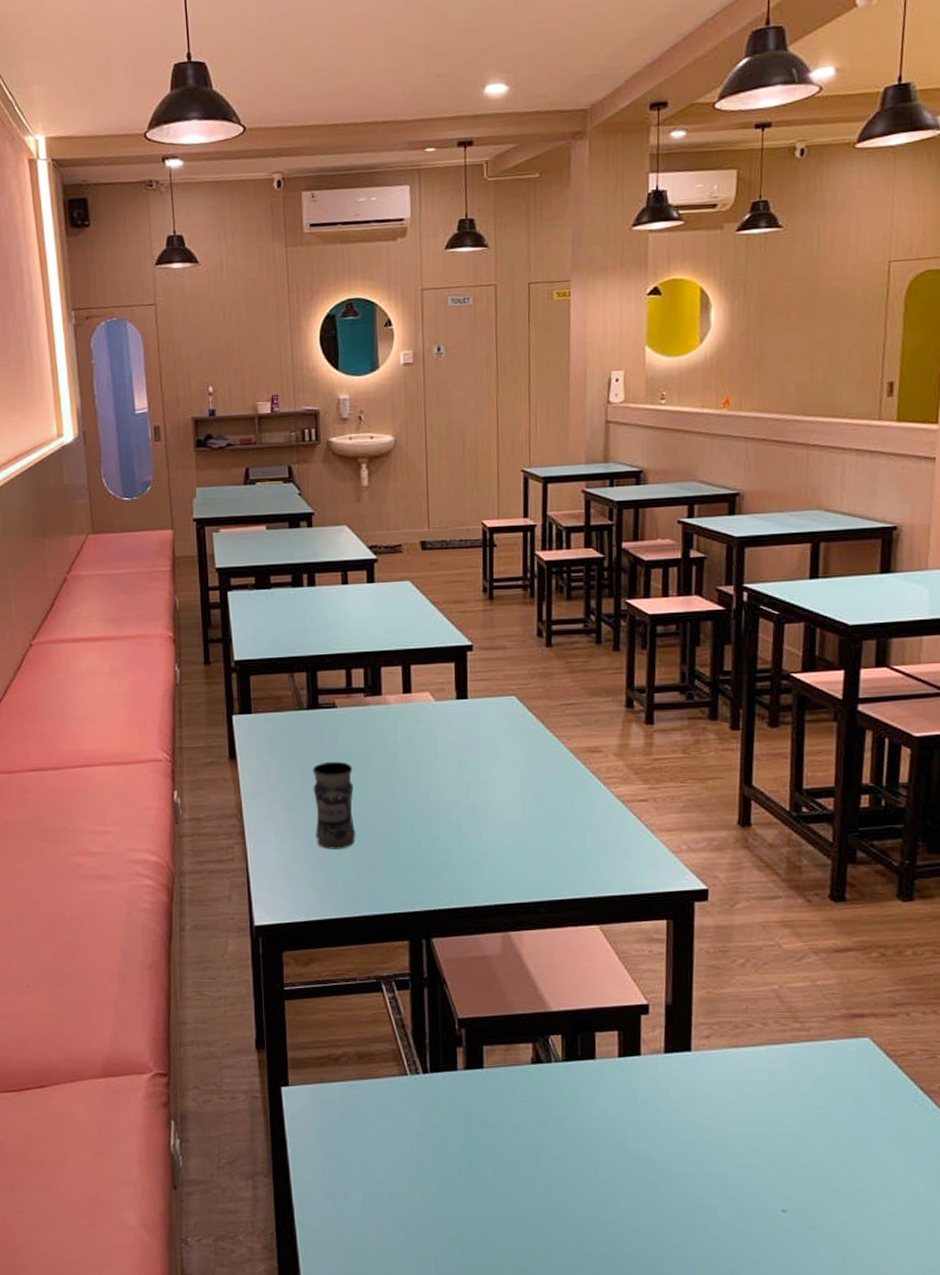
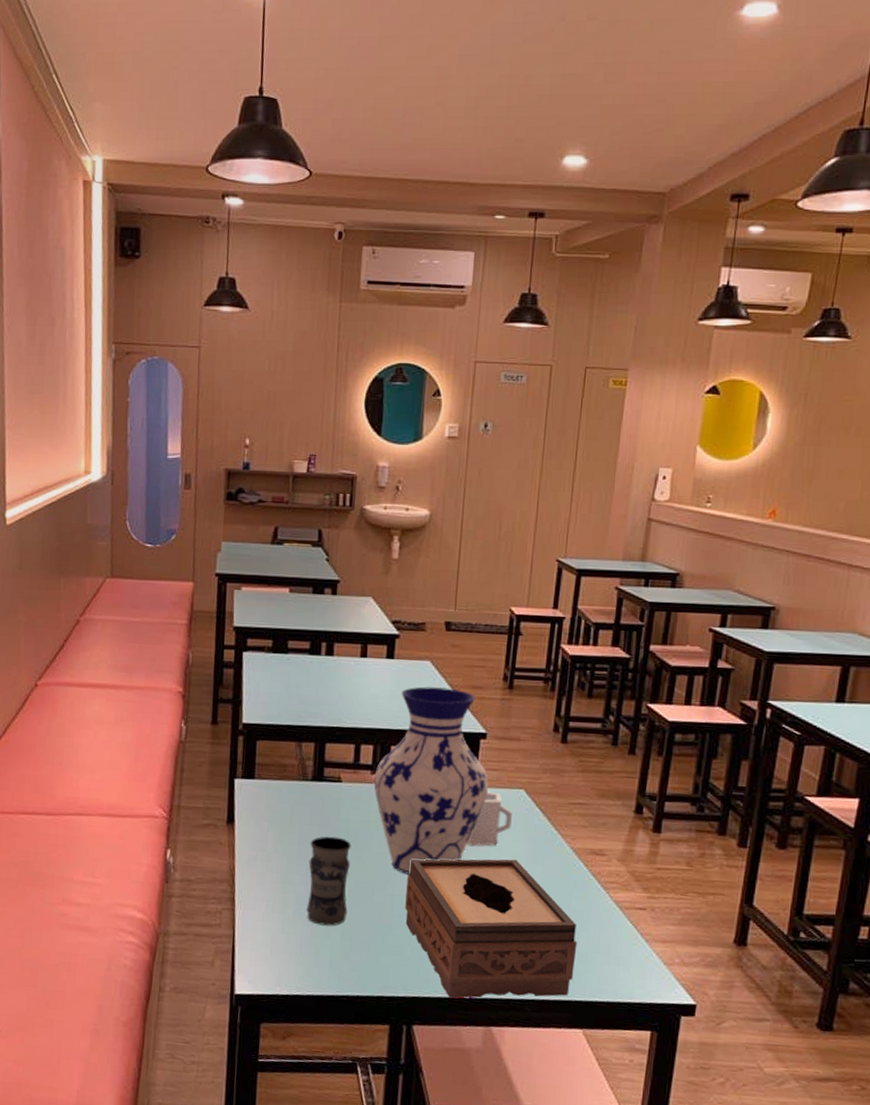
vase: none [368,605,481,791] -> present [374,686,489,875]
tissue box: none [411,765,585,907] -> present [405,859,577,999]
cup: none [465,701,507,757] -> present [467,791,512,847]

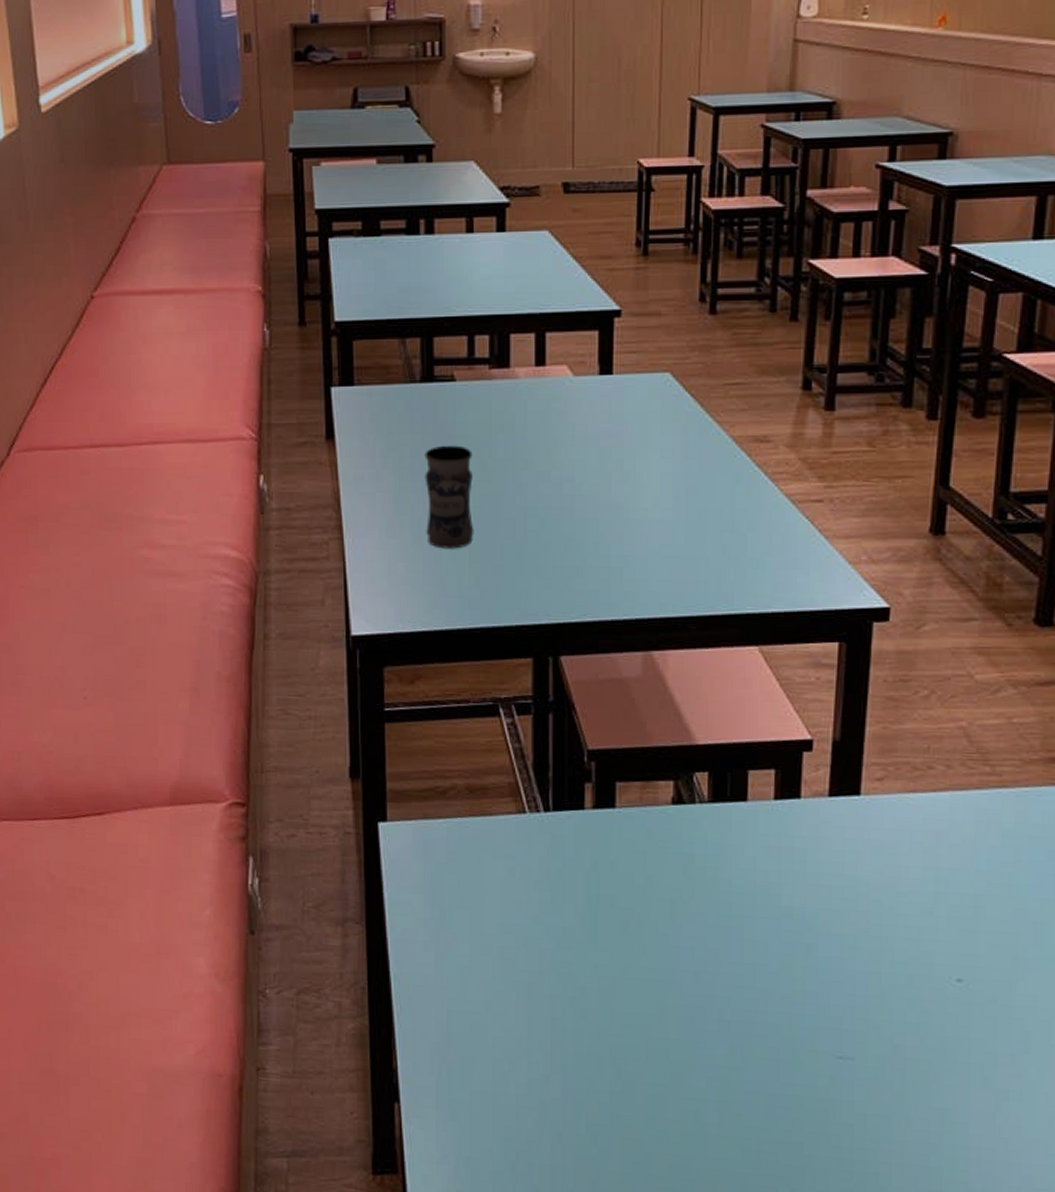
vase: present [374,686,489,875] -> none [493,260,629,482]
tissue box: present [405,859,577,999] -> none [541,455,745,621]
cup: present [467,791,512,847] -> none [607,378,658,444]

